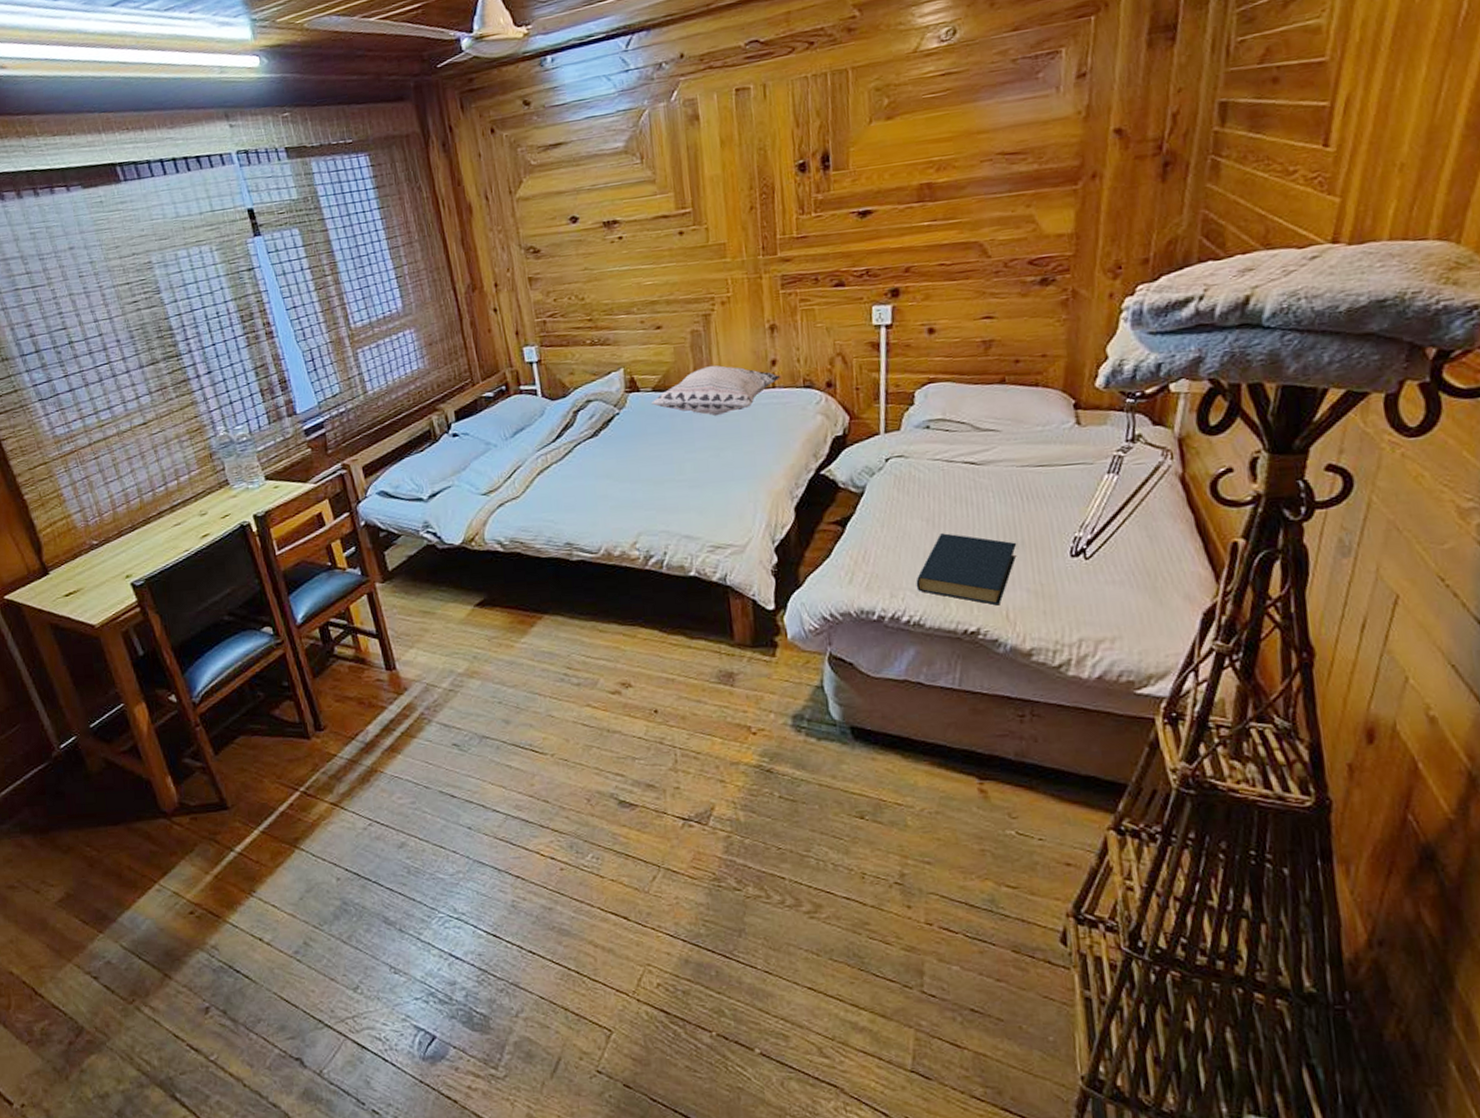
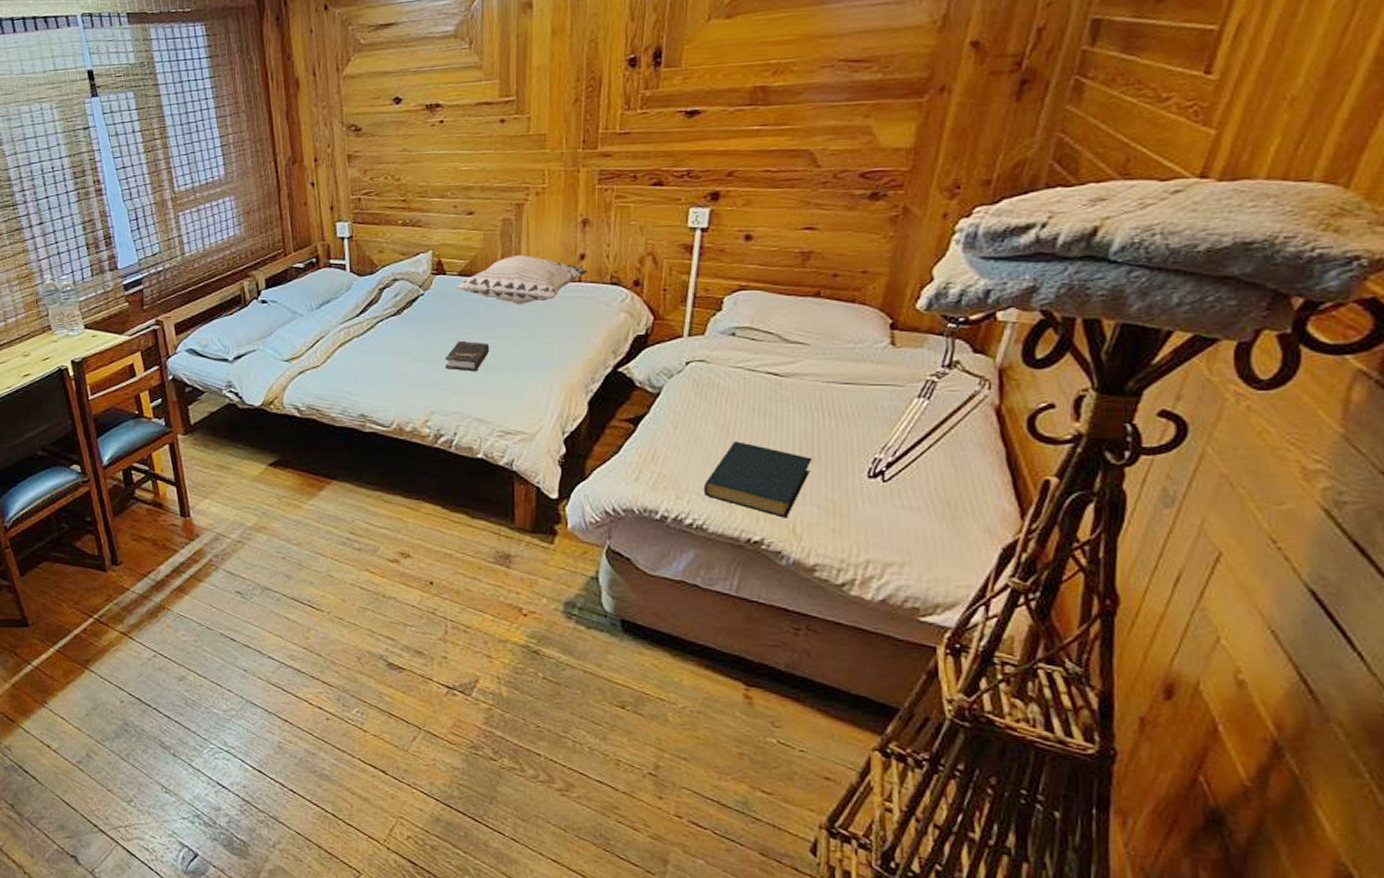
hardback book: none [648,457,692,488] -> present [446,340,490,371]

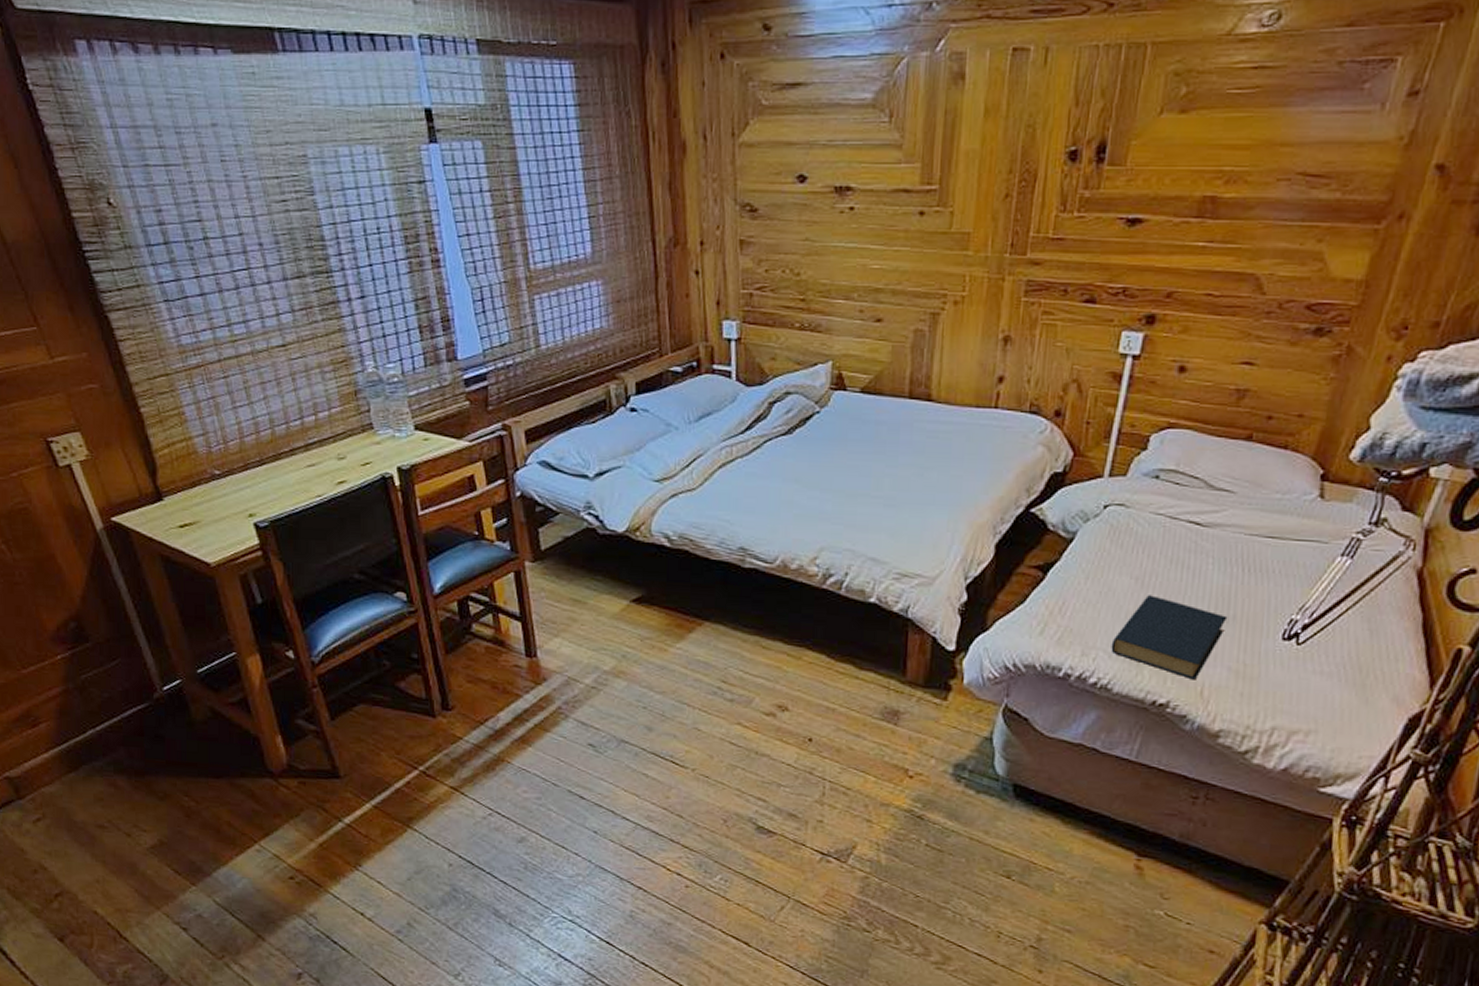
hardback book: present [446,340,490,371] -> none [840,468,891,504]
decorative pillow: present [456,254,589,305] -> none [857,372,1007,431]

